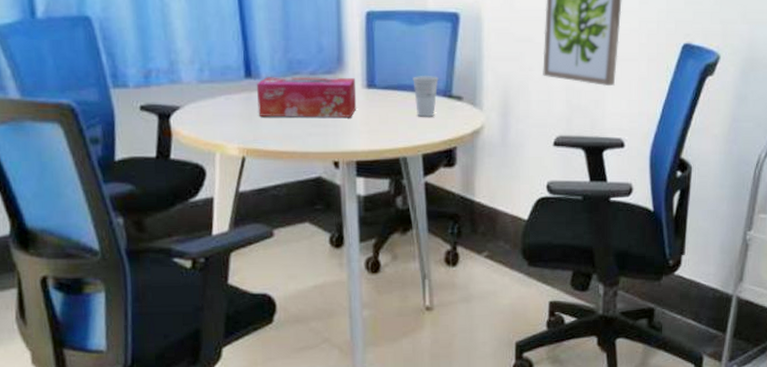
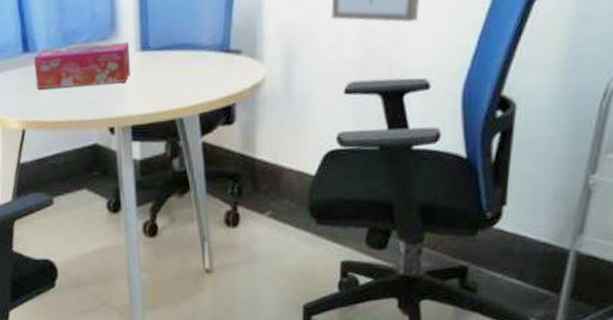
cup: present [413,75,439,117] -> none [188,31,215,75]

